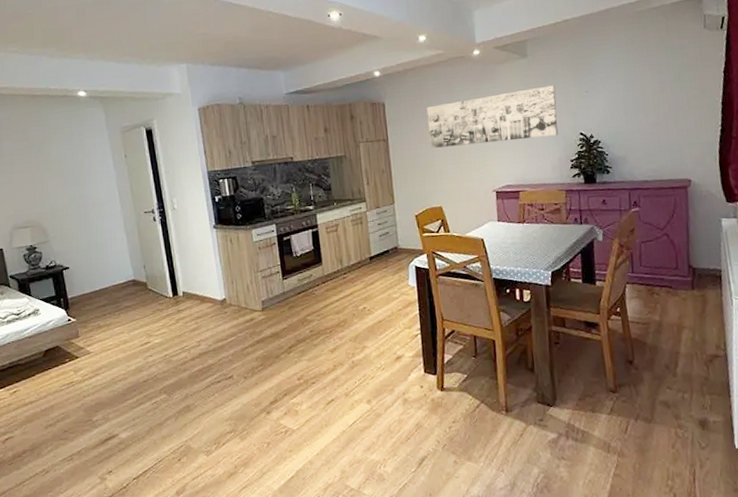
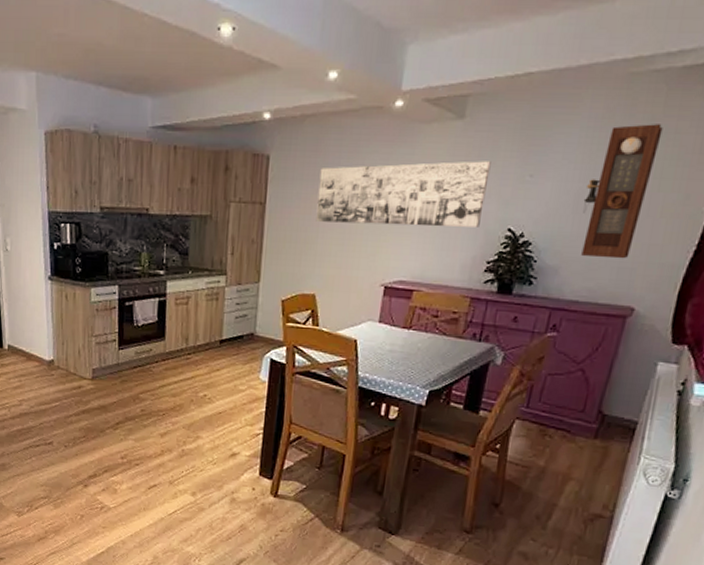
pendulum clock: none [629,44,675,146] -> present [581,124,663,259]

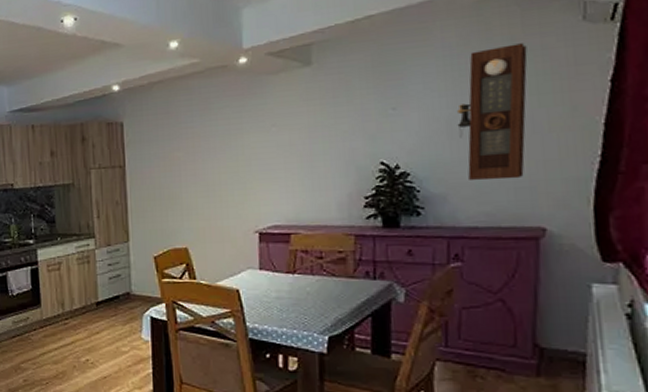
wall art: present [315,161,491,227] -> none [175,100,350,177]

